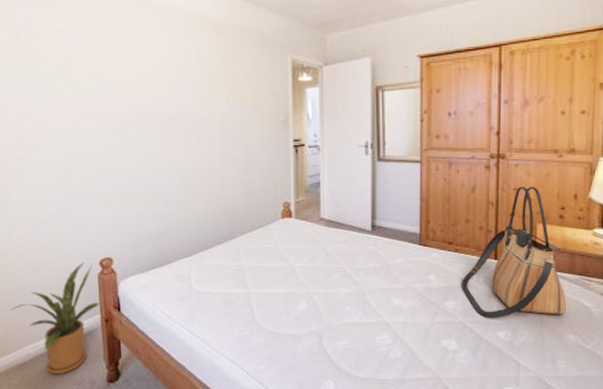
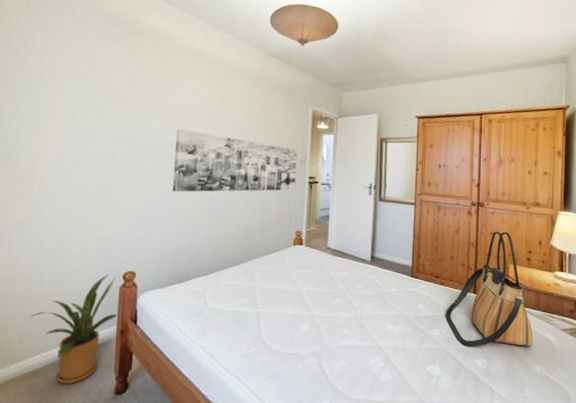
wall art: none [137,96,279,168] -> present [173,129,298,192]

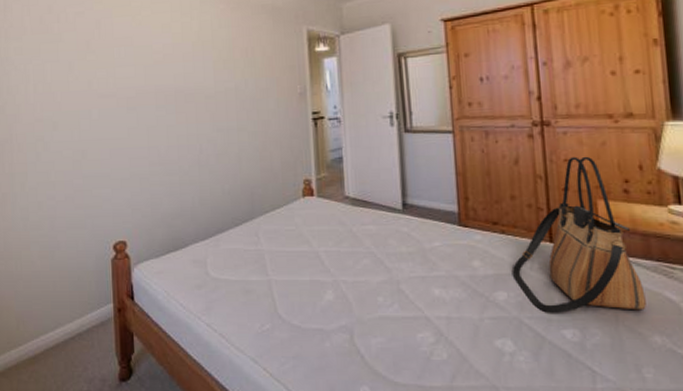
house plant: present [28,274,117,385] -> none [22,246,112,371]
wall art: present [173,129,298,192] -> none [153,73,298,146]

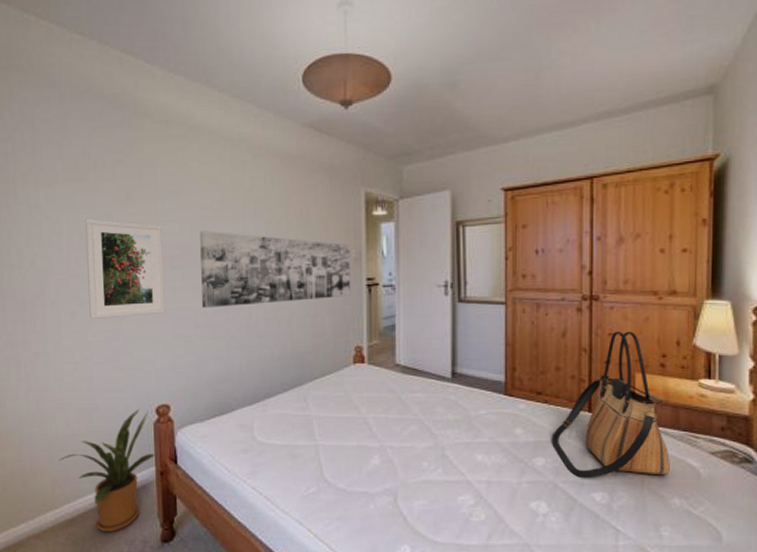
house plant: none [22,246,112,371] -> present [58,409,154,533]
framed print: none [49,66,121,160] -> present [85,218,165,319]
wall art: none [153,73,298,146] -> present [200,231,351,308]

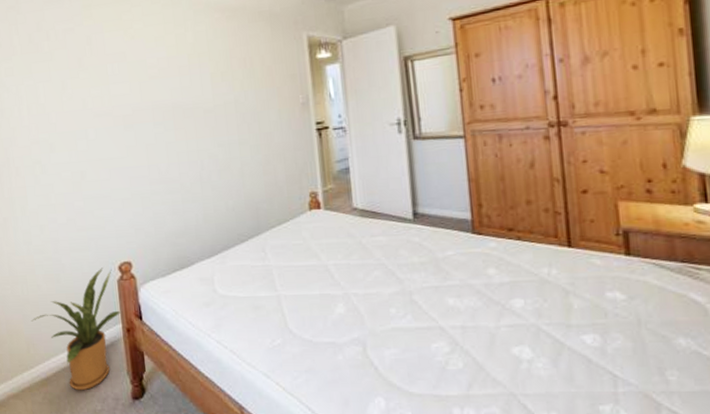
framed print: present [85,218,165,319] -> none [42,86,121,182]
wall art: present [200,231,351,308] -> none [148,88,301,164]
tote bag: present [552,331,670,478] -> none [529,156,670,319]

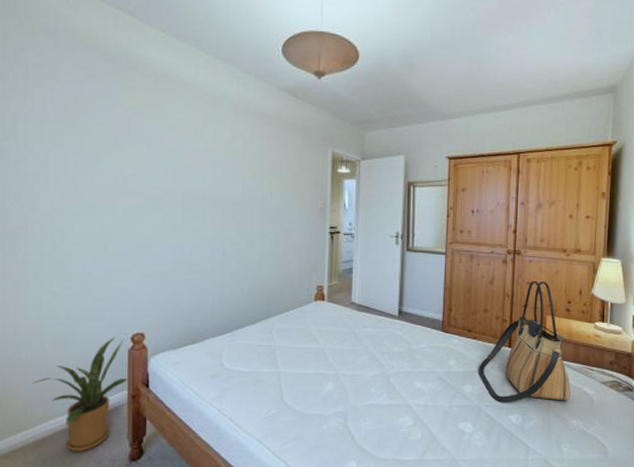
tote bag: none [529,156,670,319] -> present [479,280,571,403]

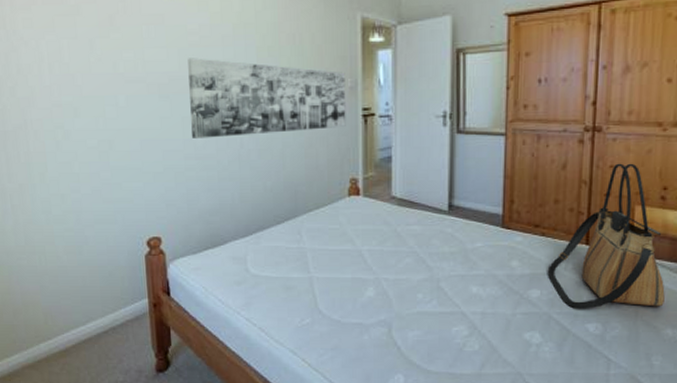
house plant: present [31,337,127,452] -> none [49,242,147,363]
wall art: none [181,176,317,246] -> present [188,58,346,138]

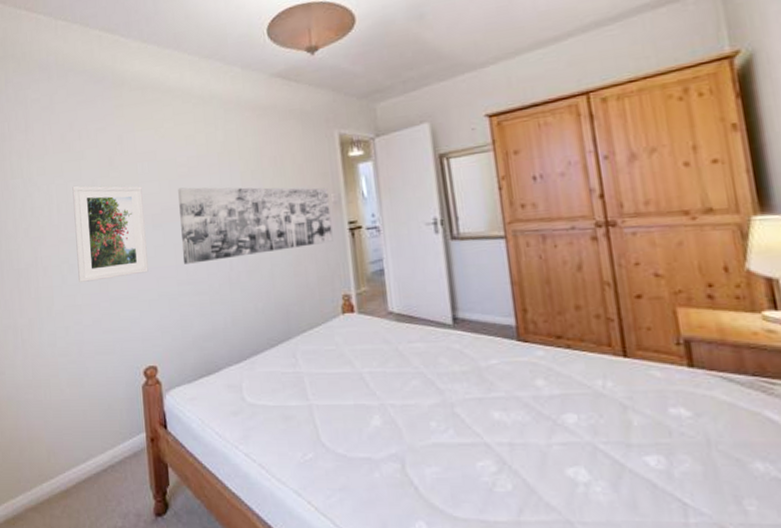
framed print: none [66,44,153,150] -> present [72,185,148,282]
tote bag: present [548,163,665,309] -> none [582,258,743,437]

